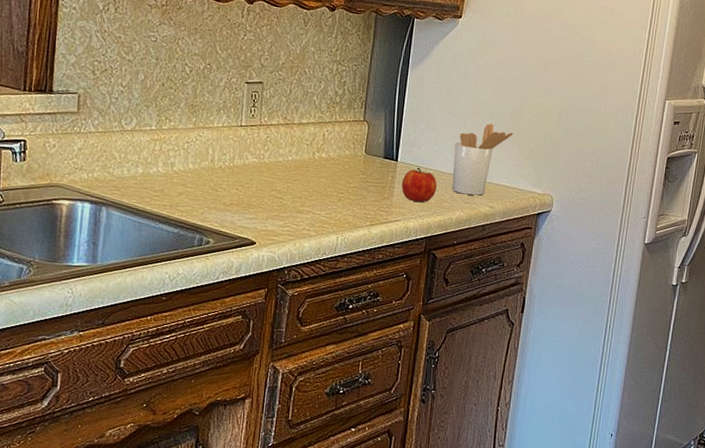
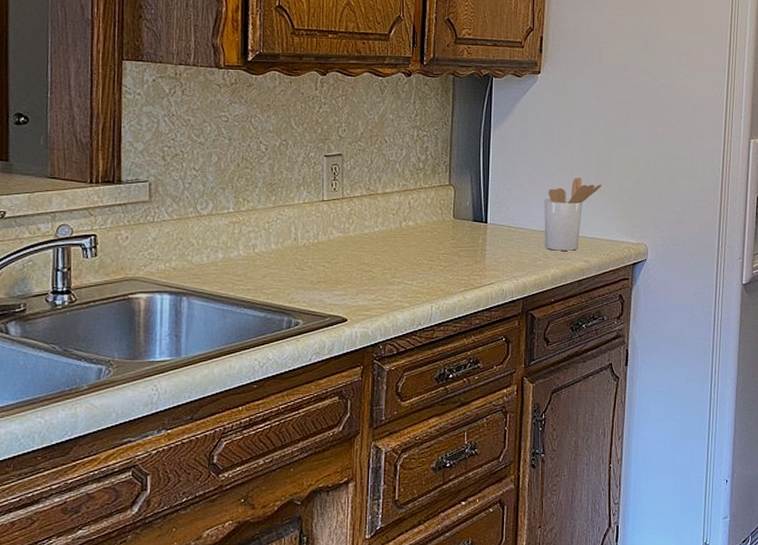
fruit: present [401,167,437,202] -> none [493,227,529,262]

